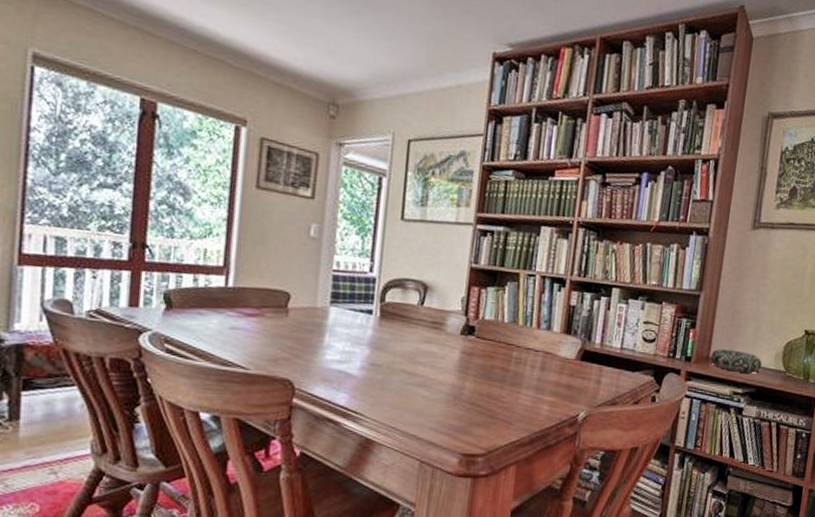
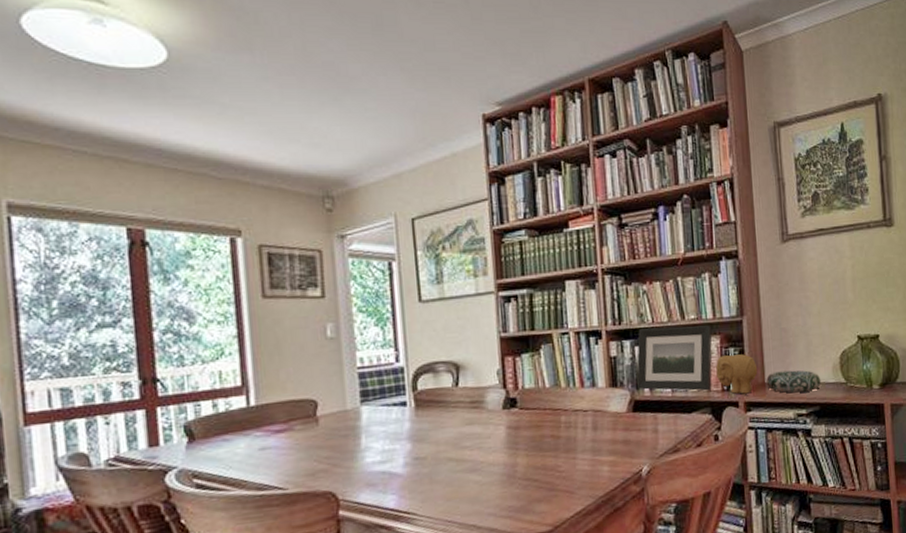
picture frame: none [588,285,670,355] -> present [636,325,712,391]
decorative figurine: none [665,324,705,364] -> present [716,354,758,394]

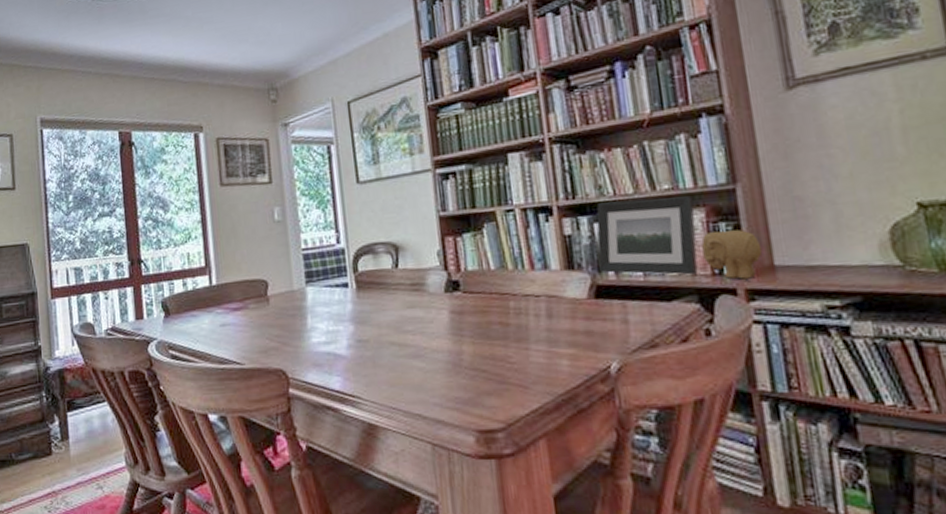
decorative bowl: present [766,370,822,393] -> none [775,249,862,279]

